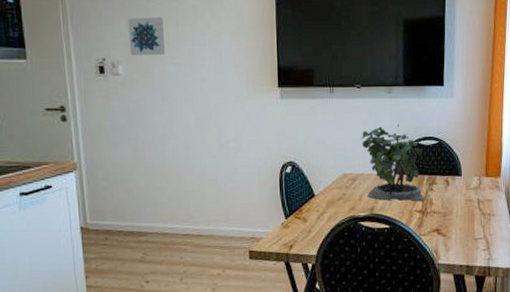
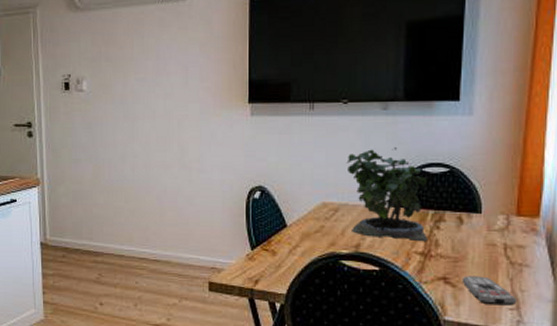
wall art: present [128,17,166,56] -> none [94,30,130,72]
remote control: none [449,226,488,248] -> present [462,276,517,306]

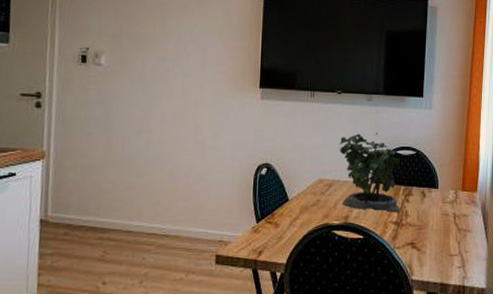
remote control: present [462,276,517,306] -> none [424,241,463,265]

